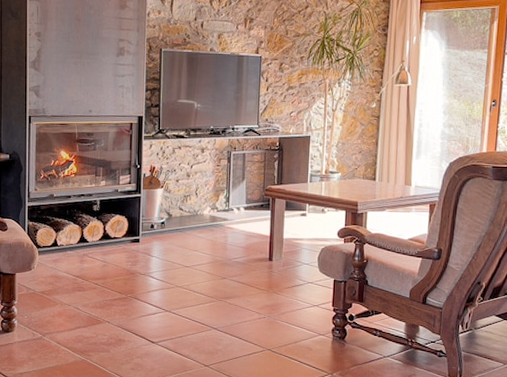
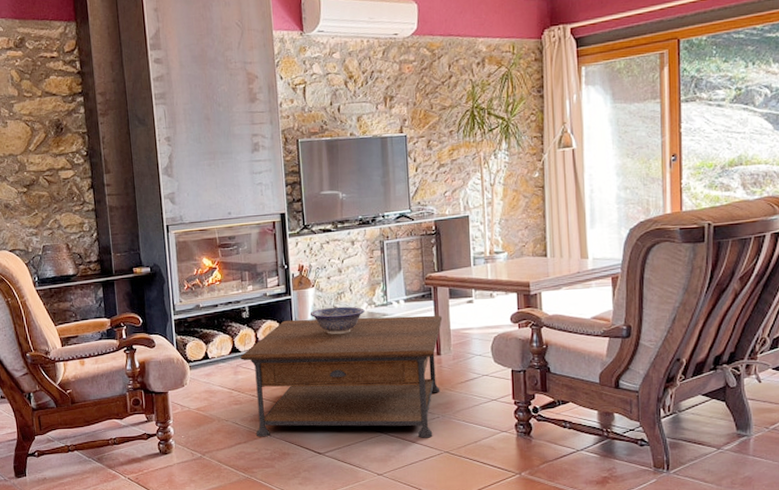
coffee table: none [87,216,277,336] -> present [240,315,443,438]
decorative bowl: none [156,208,208,235] -> present [310,306,365,335]

